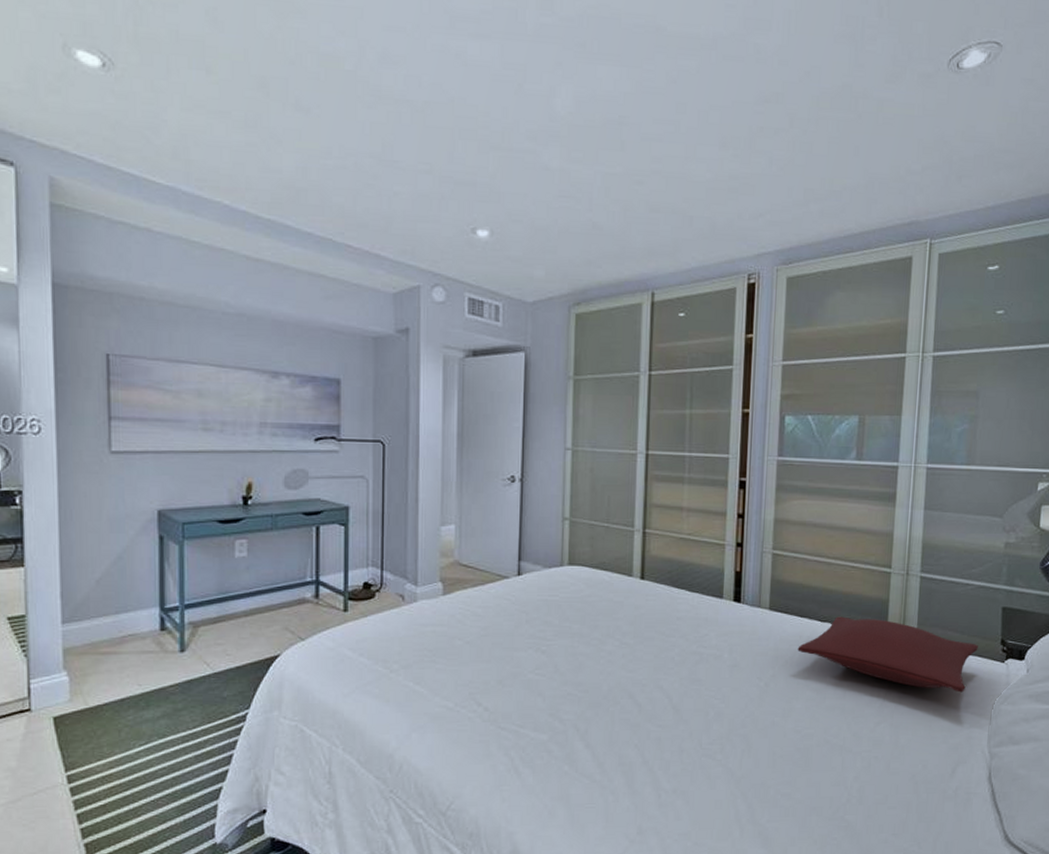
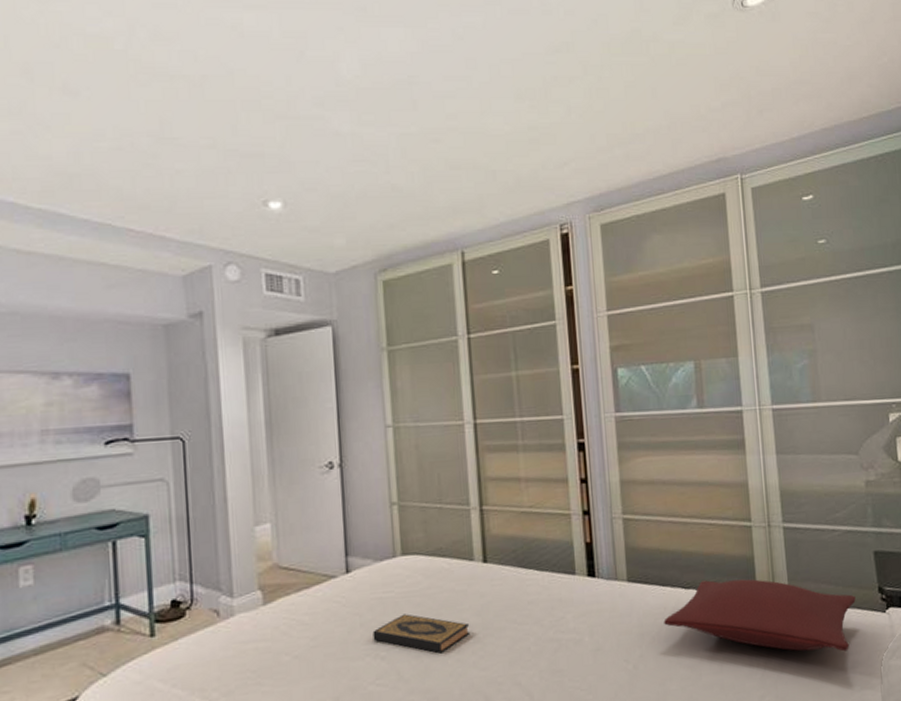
hardback book: none [536,616,623,654] -> present [372,614,471,654]

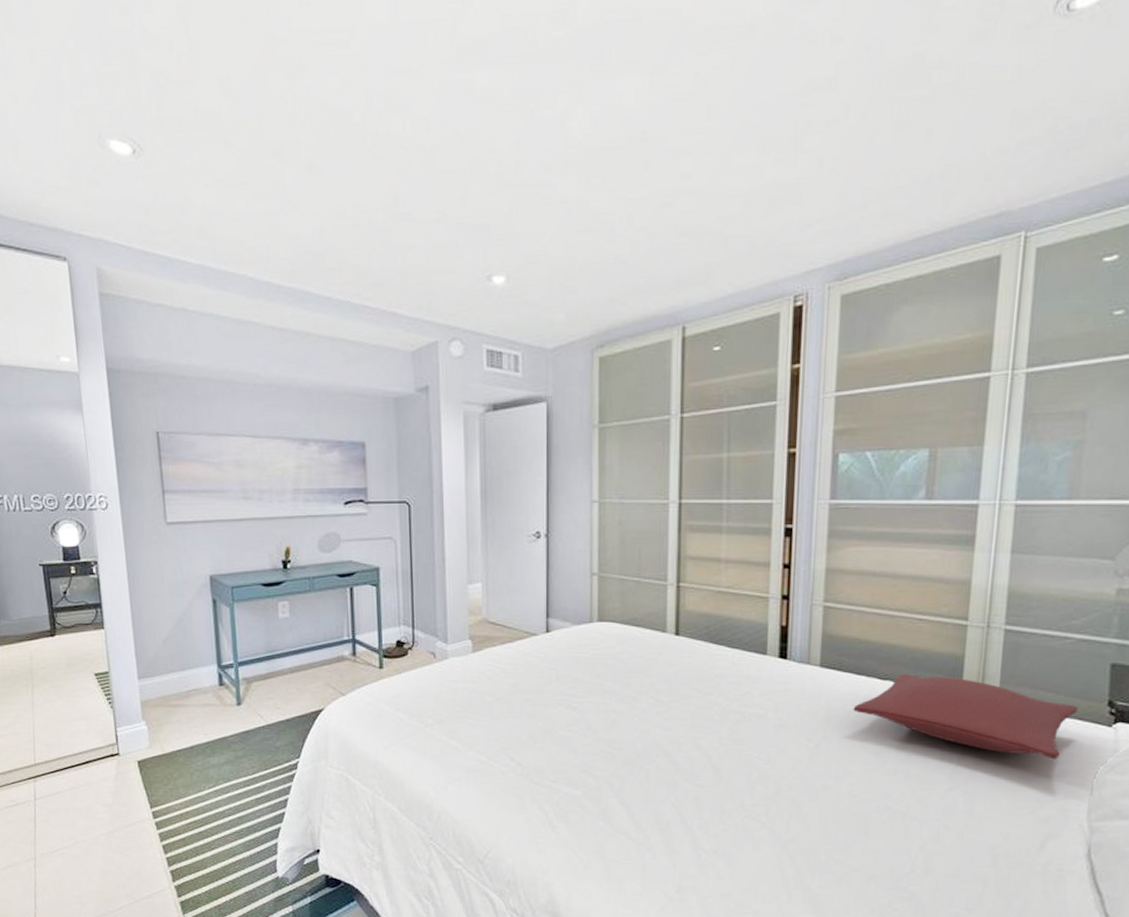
hardback book: present [372,614,471,654] -> none [567,673,657,711]

